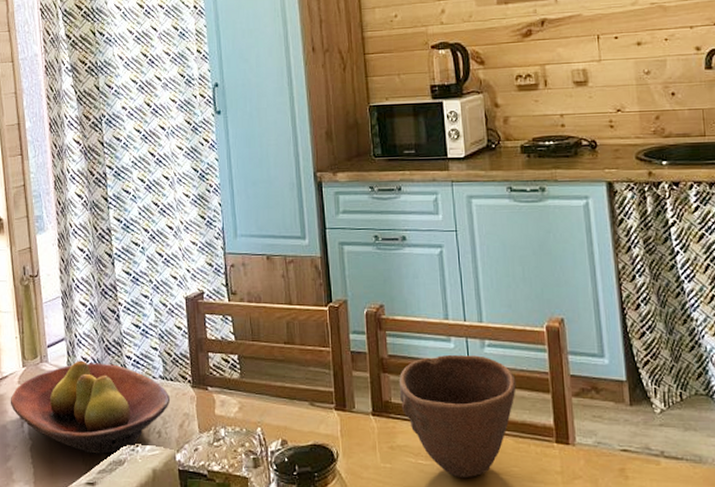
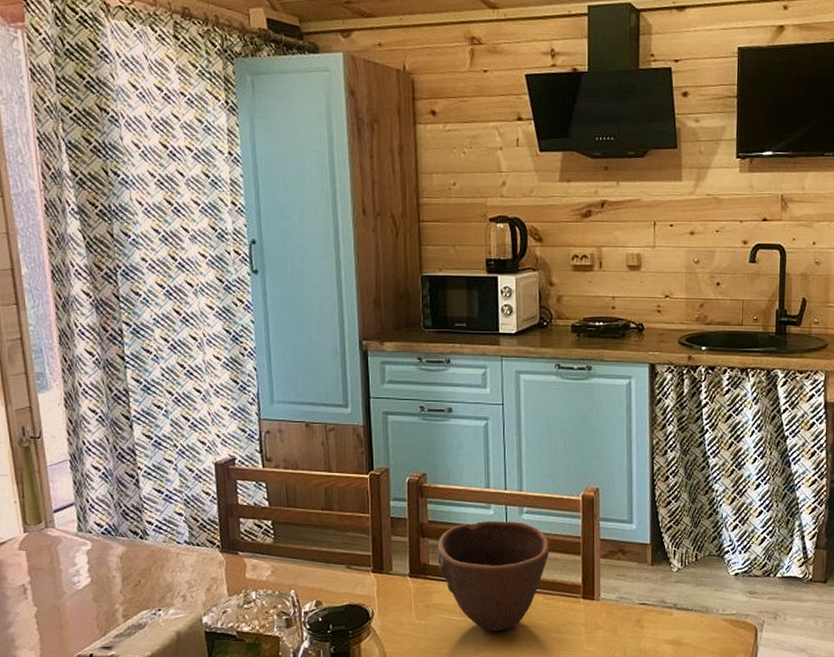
fruit bowl: present [10,360,171,454] -> none [9,526,197,619]

